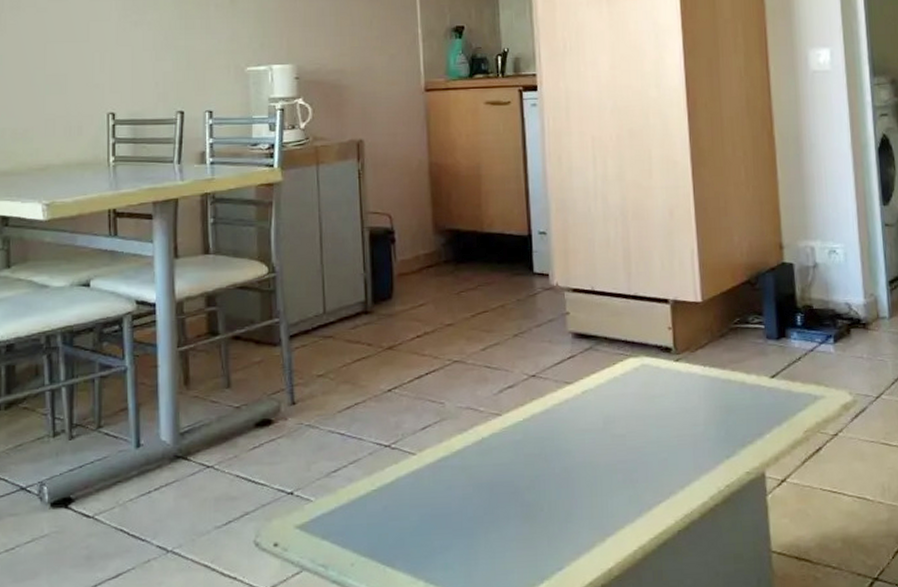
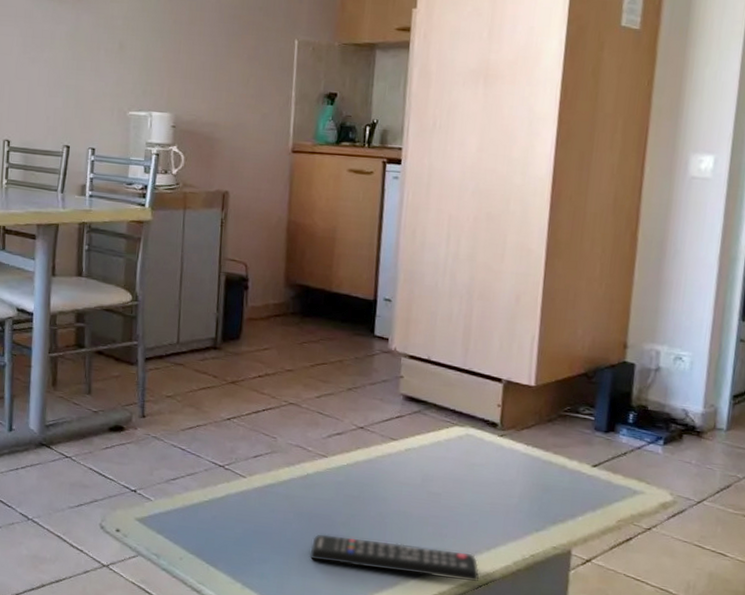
remote control: none [496,495,678,537] -> present [309,534,480,582]

